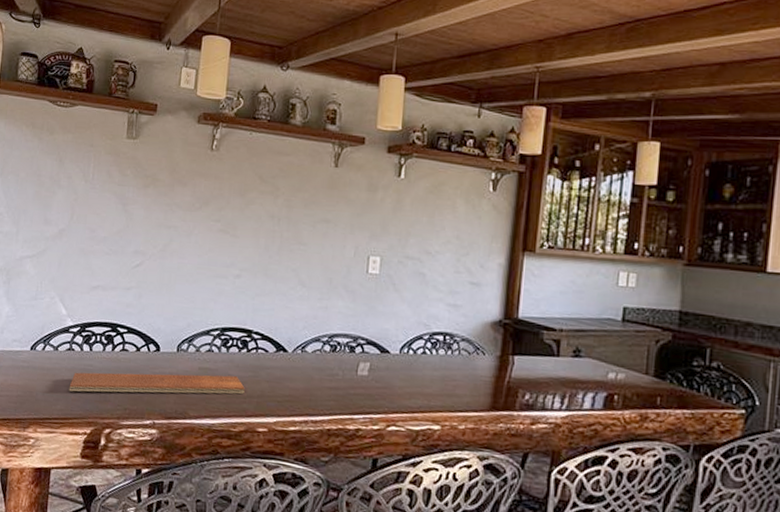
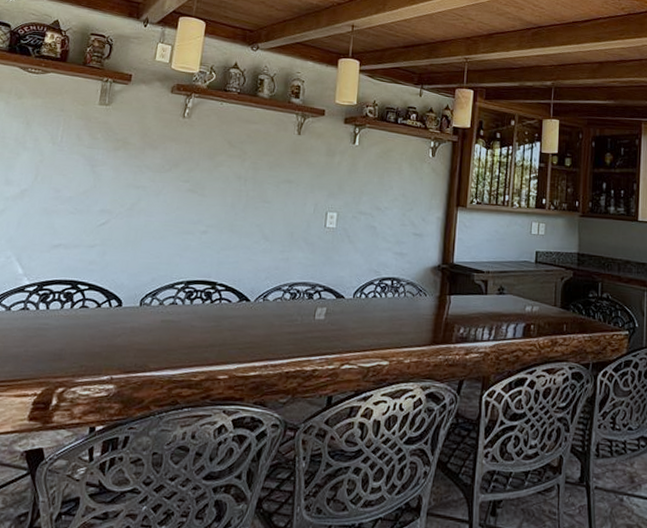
chopping board: present [69,372,245,394] -> none [20,326,207,352]

